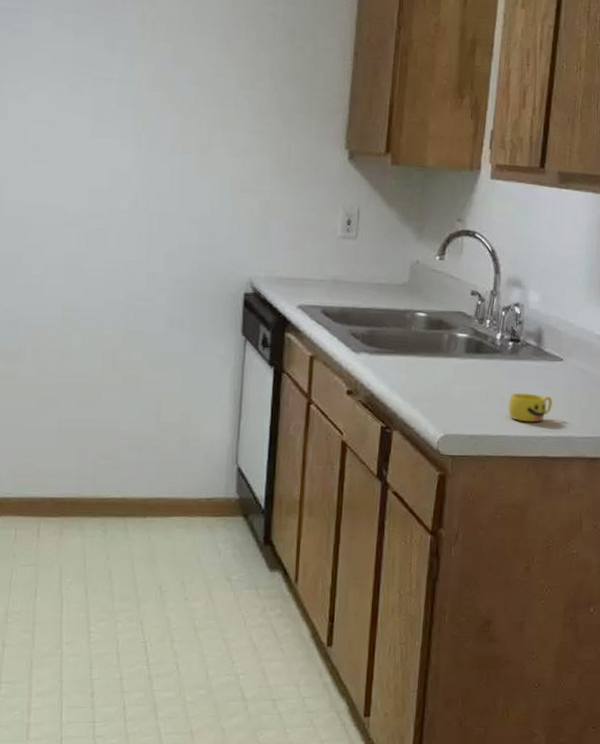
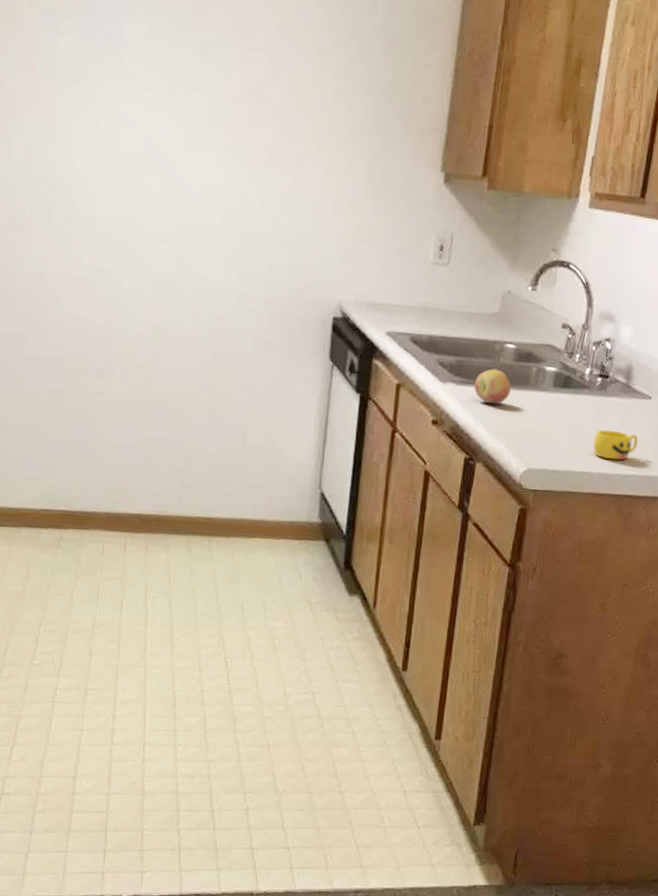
fruit: none [387,337,424,372] -> present [474,369,511,404]

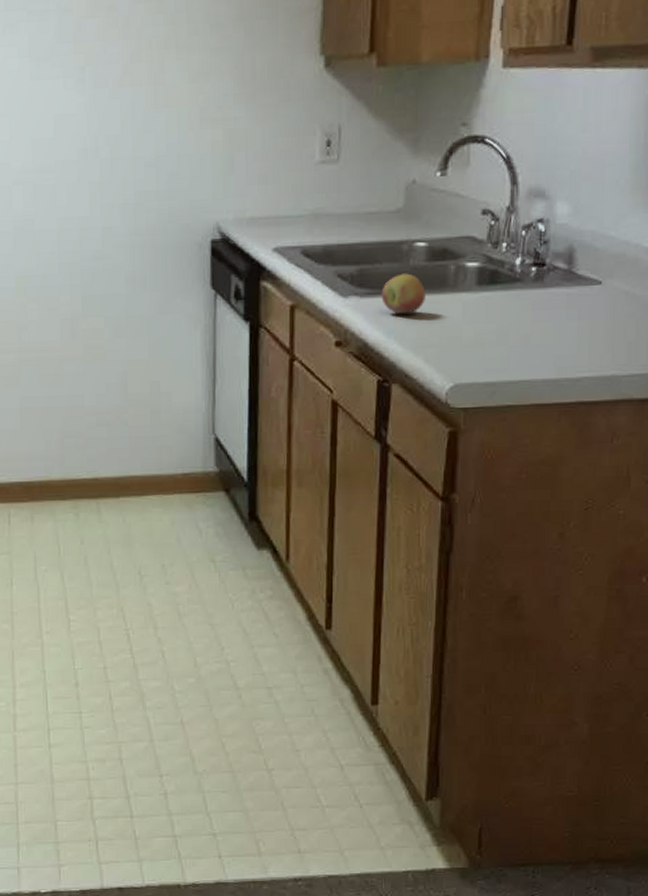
cup: present [593,429,638,461] -> none [532,327,589,362]

